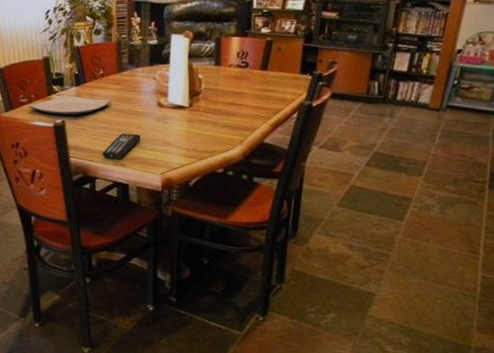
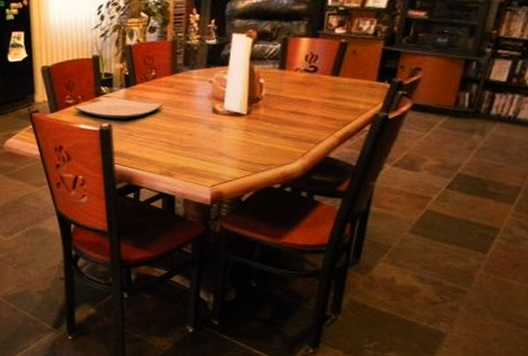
remote control: present [102,133,141,159] -> none [149,140,192,168]

